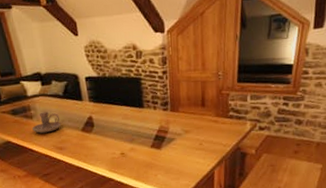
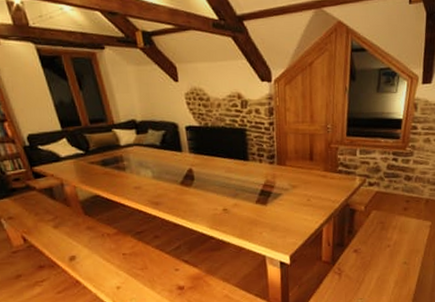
candle holder: present [32,112,61,133] -> none [125,163,157,187]

